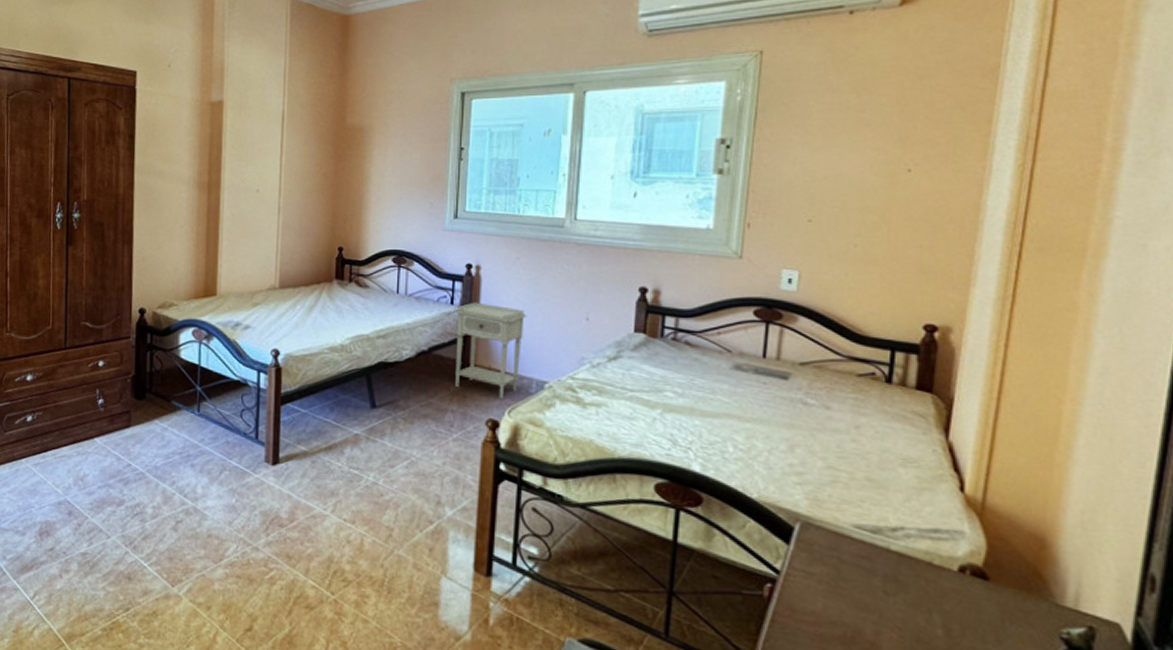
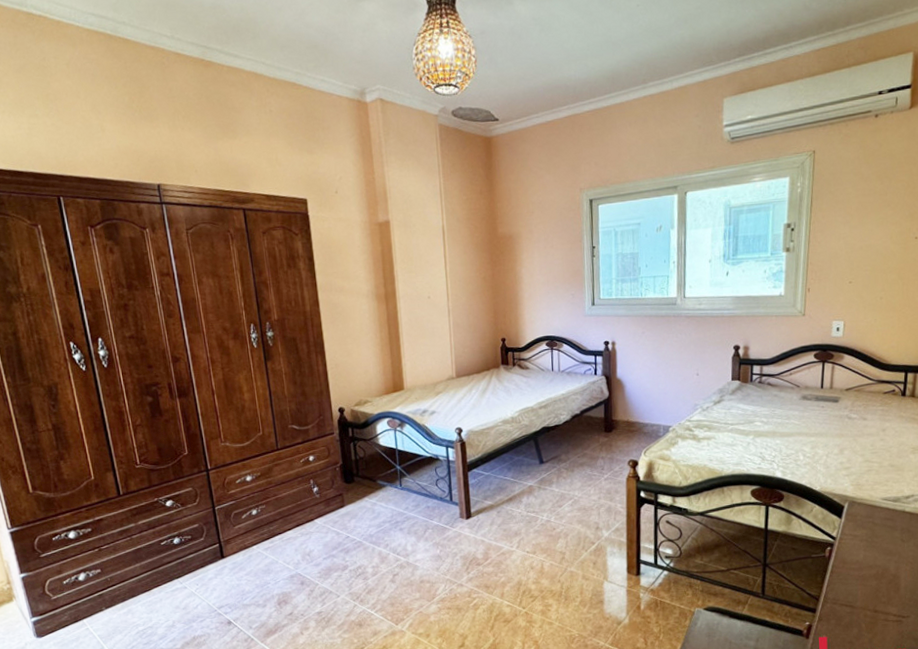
nightstand: present [455,302,528,399] -> none [598,371,654,444]

